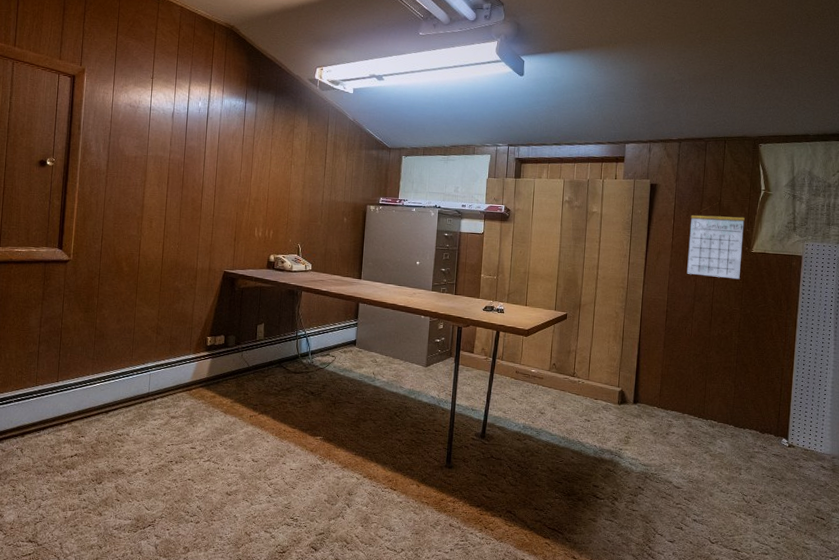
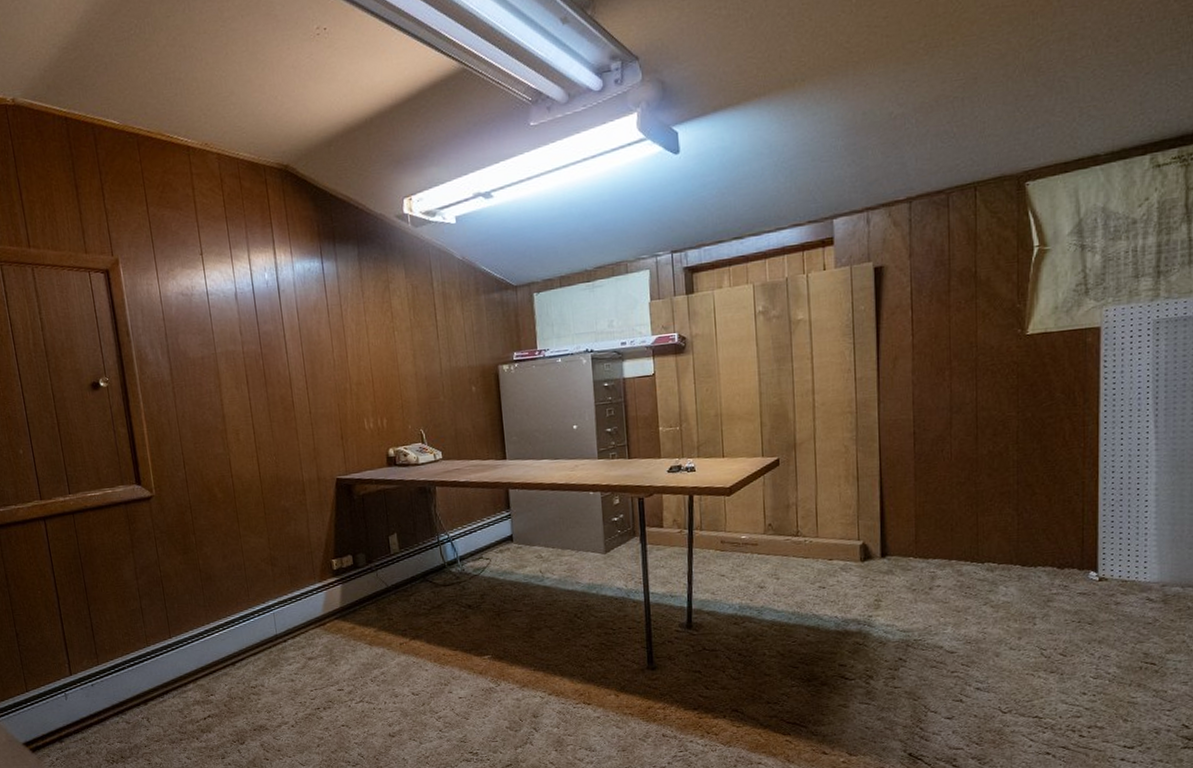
calendar: present [687,202,745,280] -> none [935,275,1013,380]

